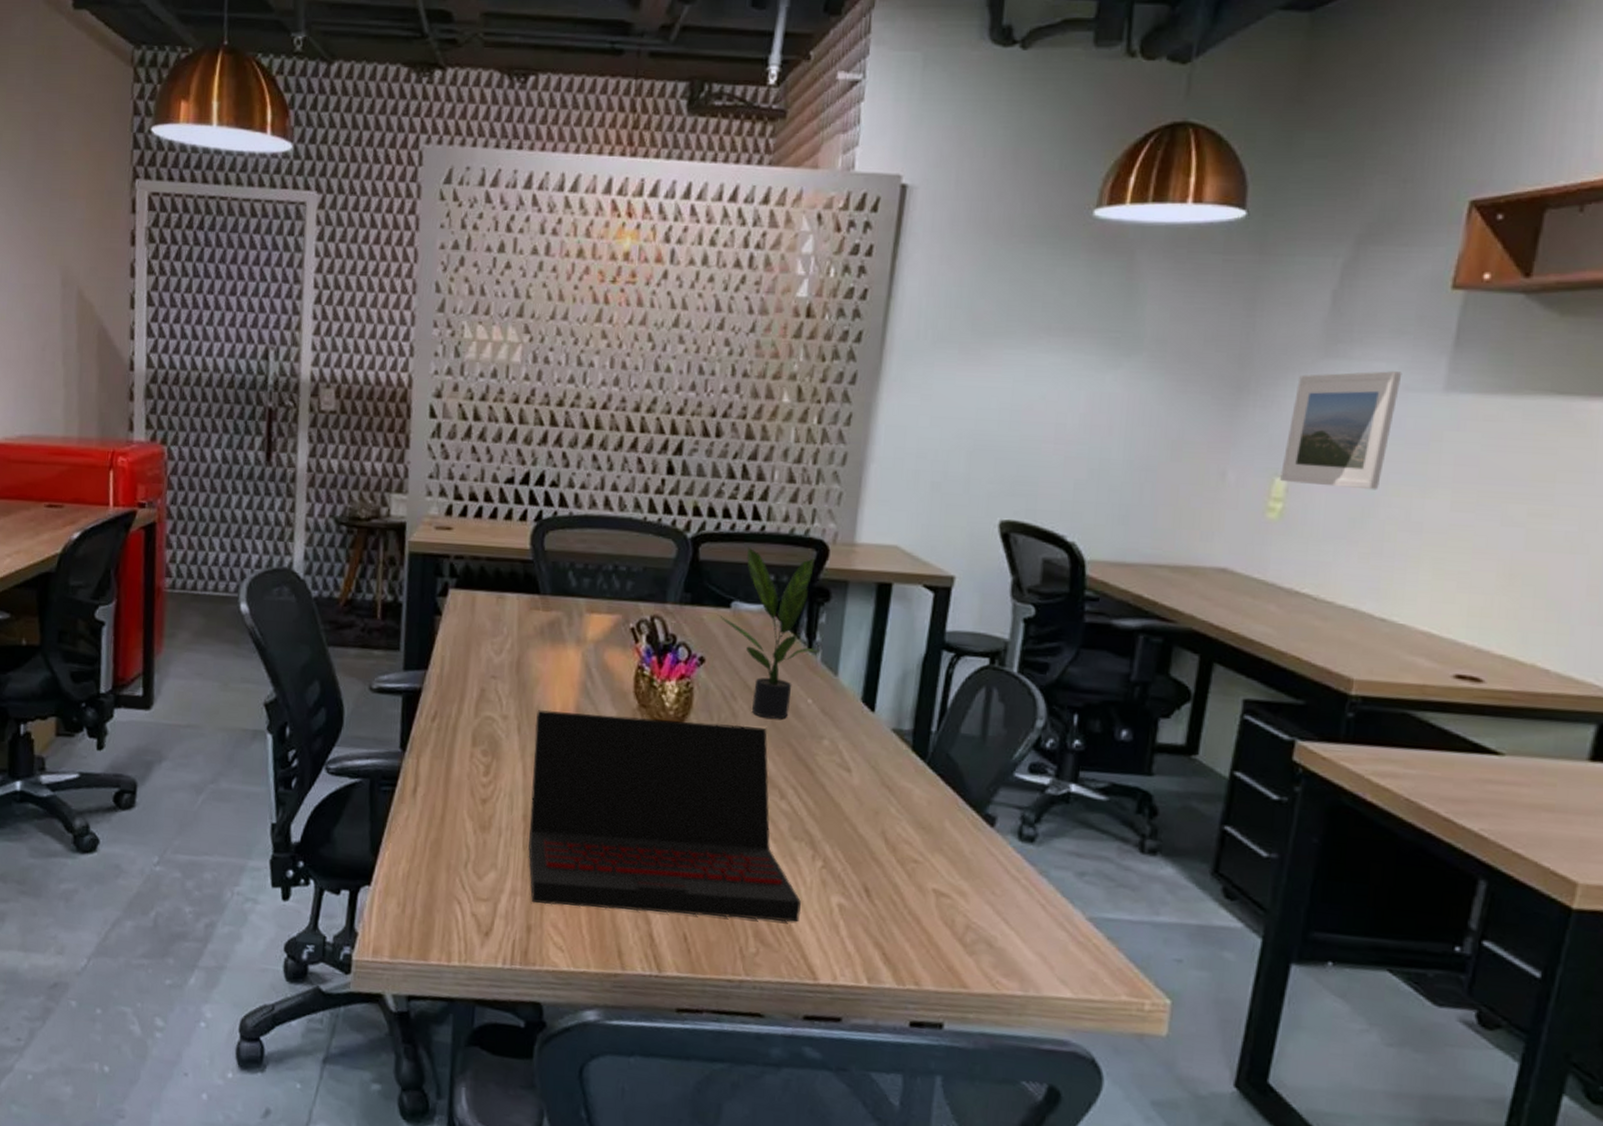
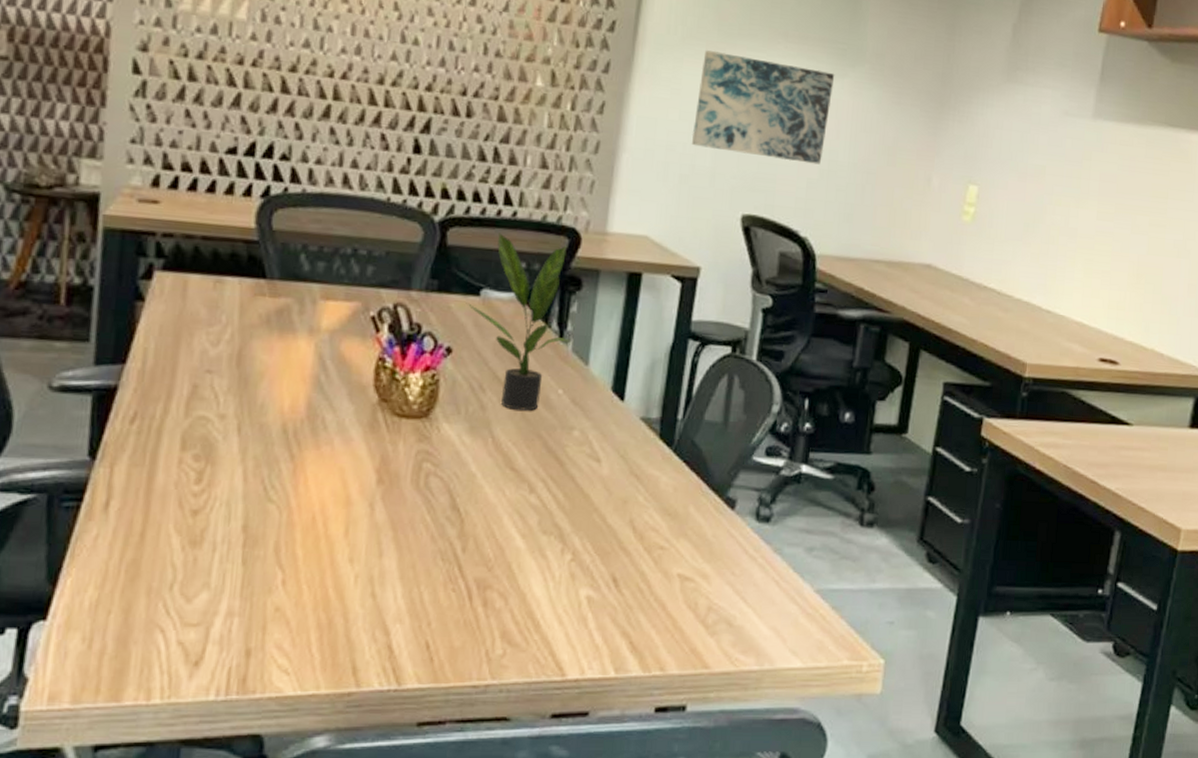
laptop: present [528,710,801,923] -> none [249,407,549,624]
wall art: none [944,352,1107,464] -> present [692,50,835,165]
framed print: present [1280,371,1402,490] -> none [973,95,1063,200]

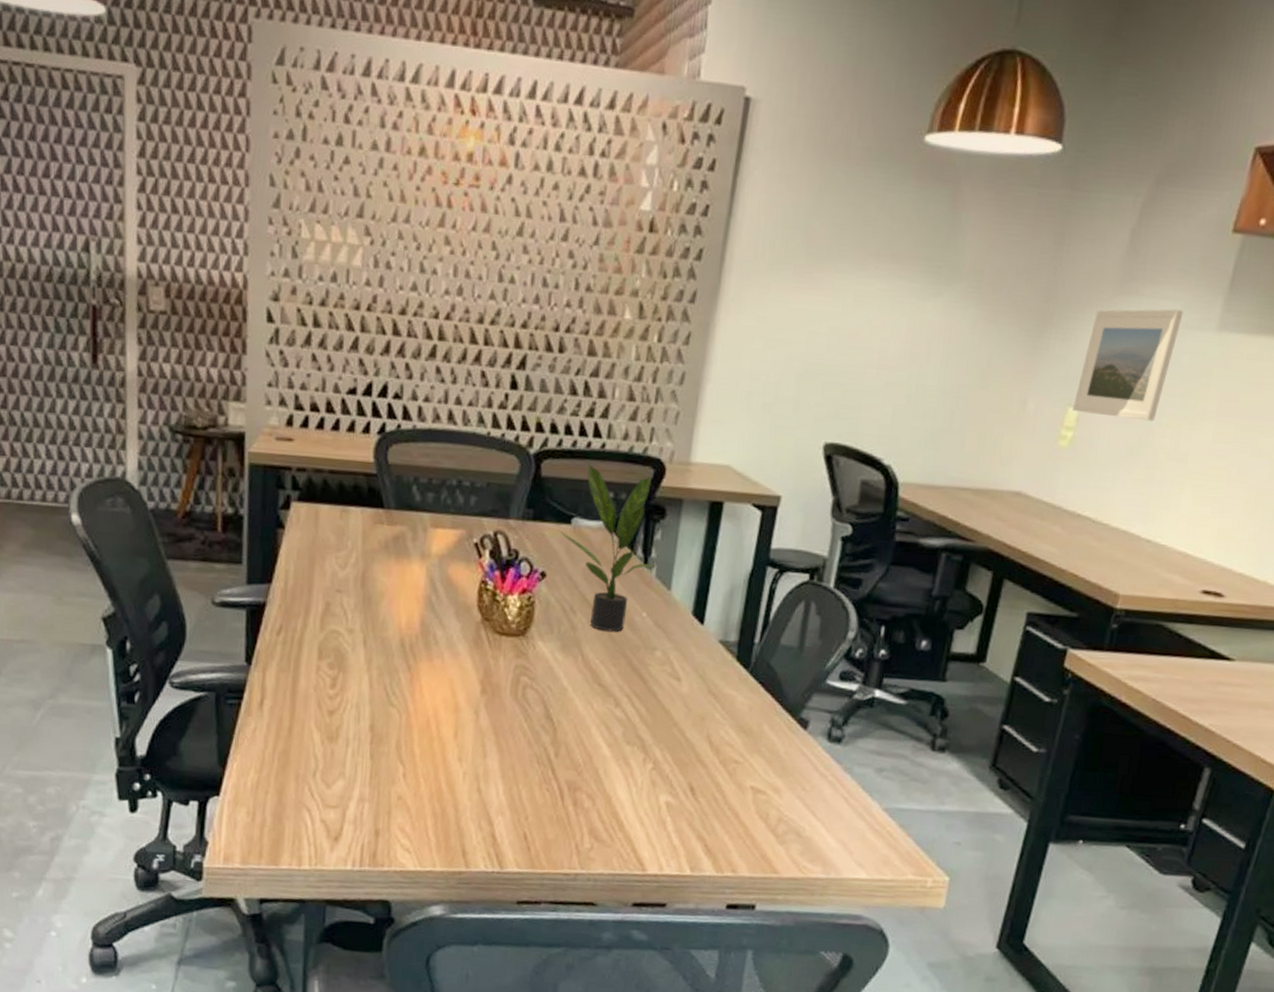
wall art: present [692,50,835,165] -> none [776,275,928,390]
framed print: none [973,95,1063,200] -> present [1073,309,1184,422]

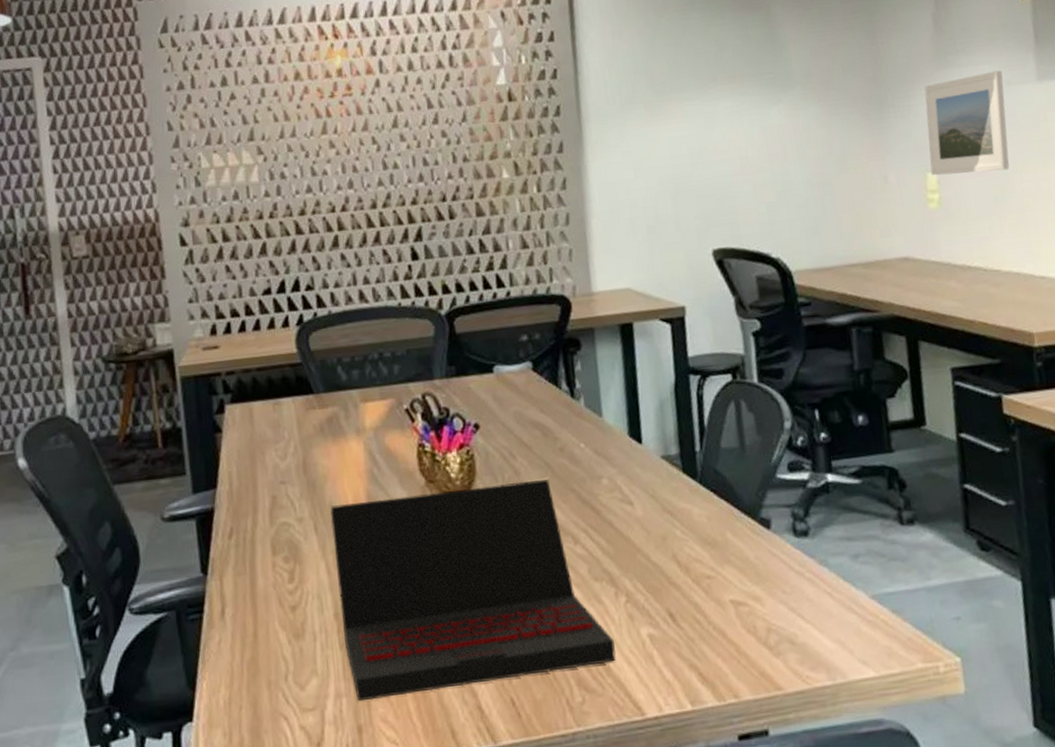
laptop: none [375,623,632,820] -> present [330,479,616,702]
potted plant: present [558,464,655,632] -> none [482,311,582,470]

